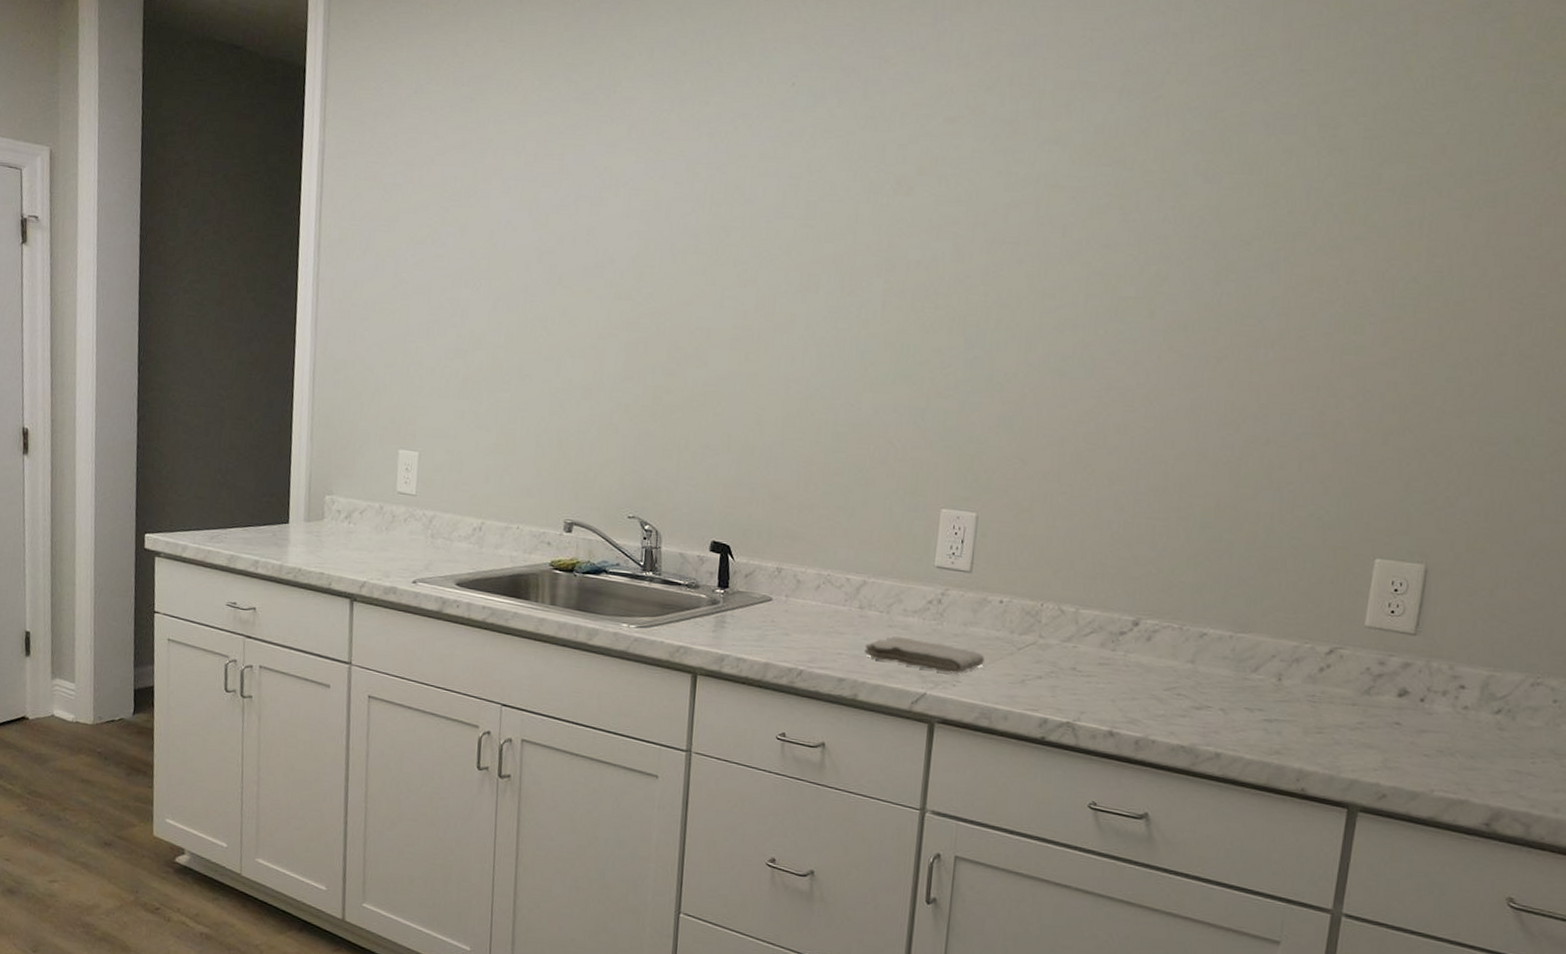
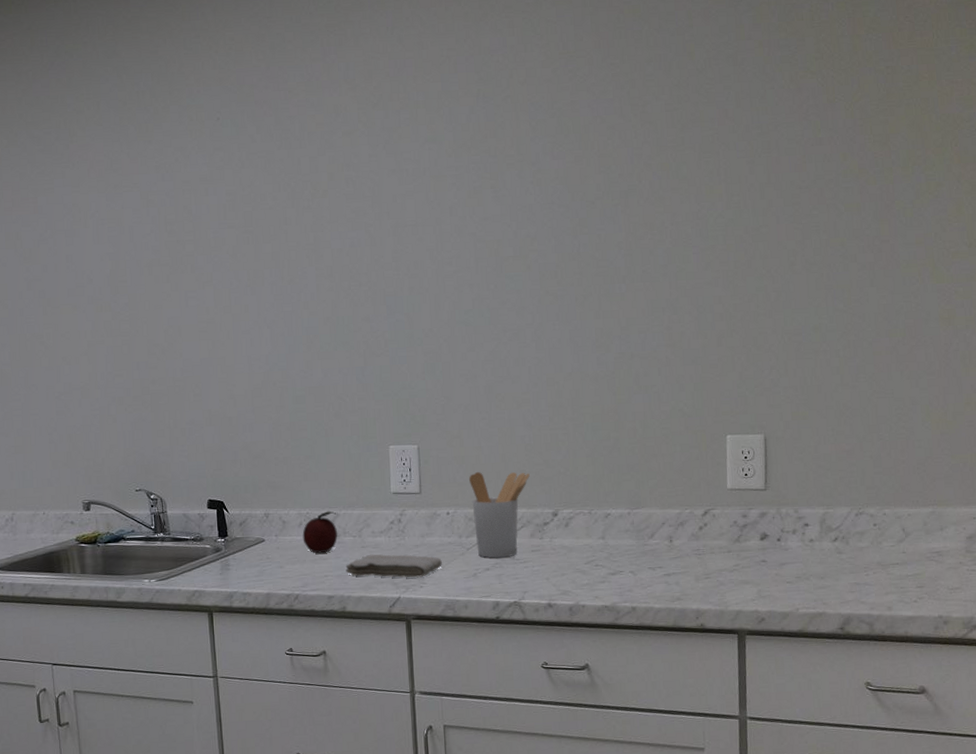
fruit: none [818,576,863,626] -> present [302,511,338,554]
utensil holder: none [1030,557,1112,667] -> present [469,472,530,558]

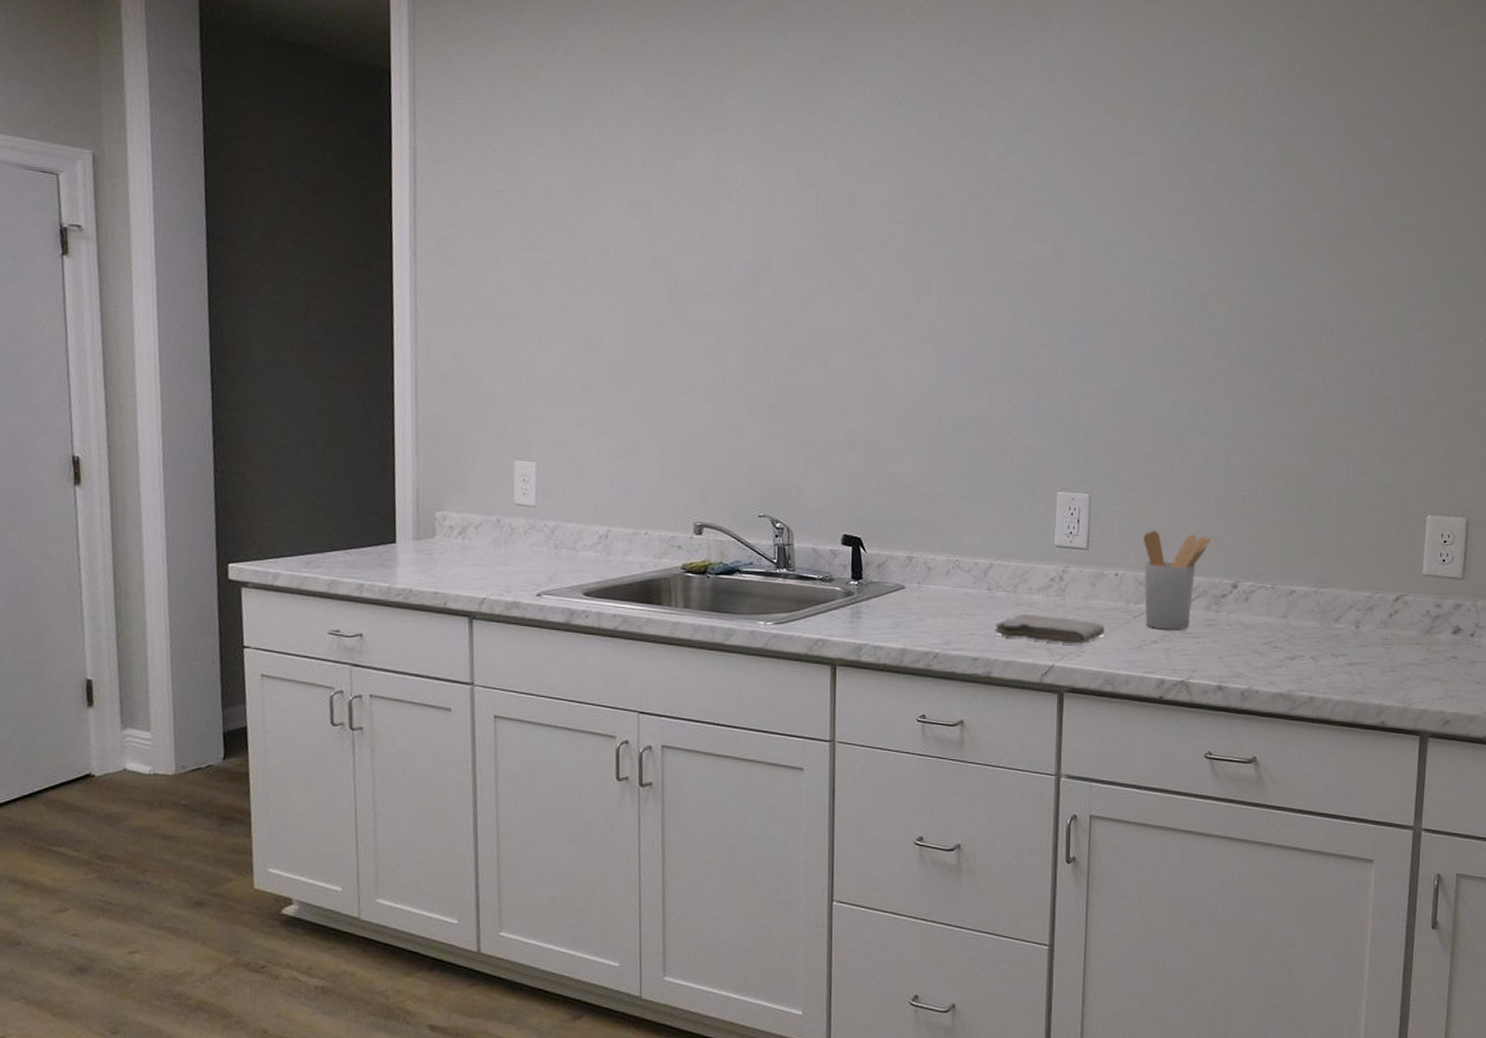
fruit: present [302,511,338,554] -> none [949,559,990,608]

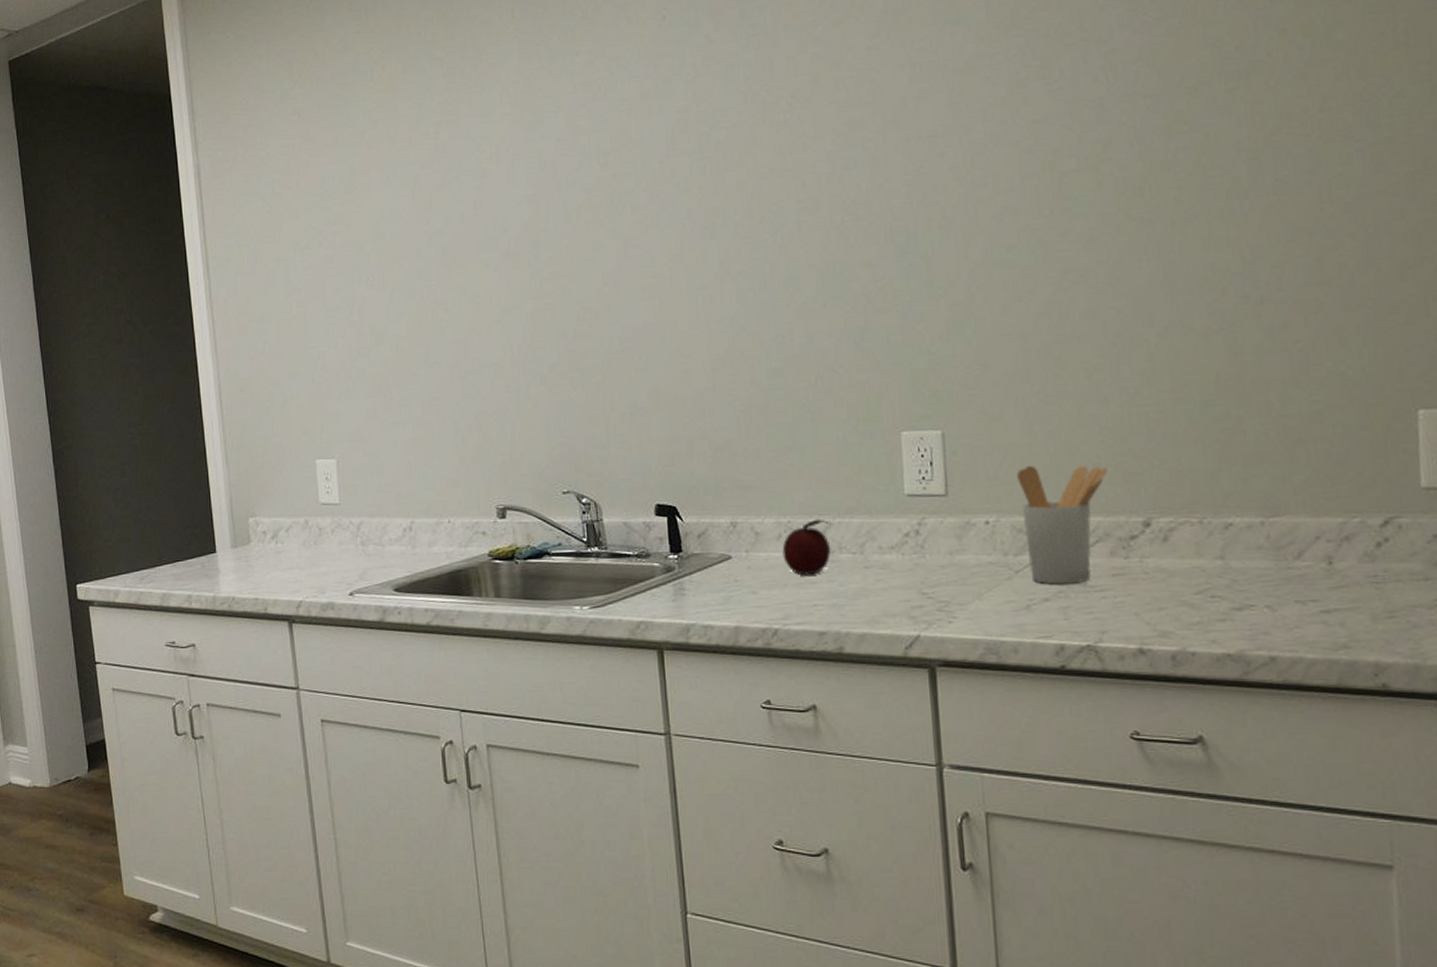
fruit: none [949,559,990,608] -> present [782,518,831,576]
washcloth: present [995,613,1105,645] -> none [842,577,980,610]

